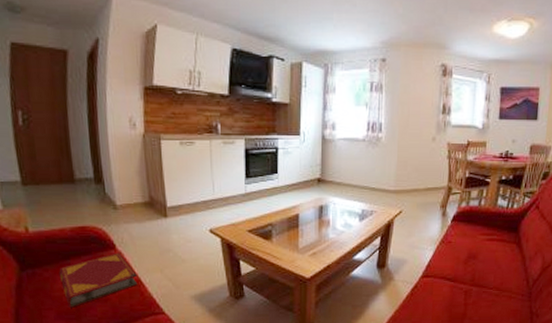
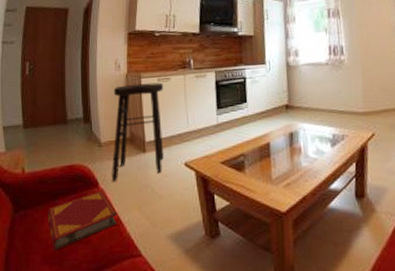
stool: none [128,146,188,244] -> present [112,82,164,182]

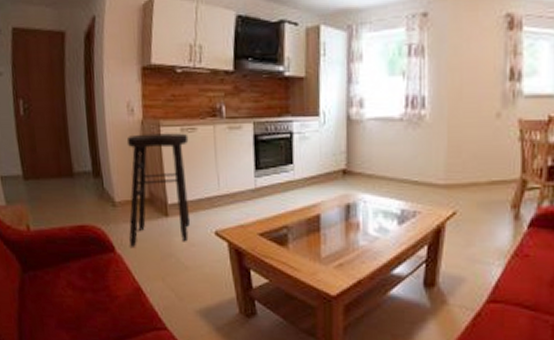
hardback book: present [47,190,117,251] -> none [59,256,138,316]

